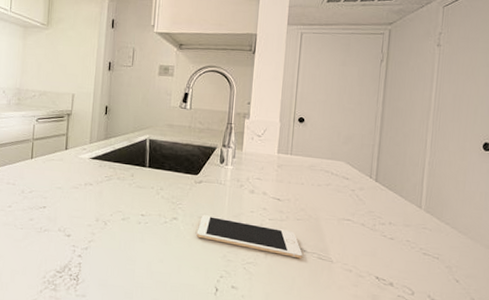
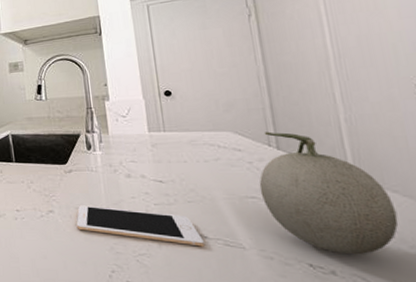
fruit: none [354,165,445,271] -> present [259,132,399,255]

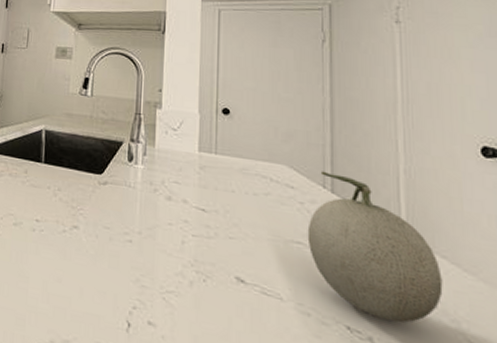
cell phone: present [76,205,204,247] -> none [101,224,239,292]

